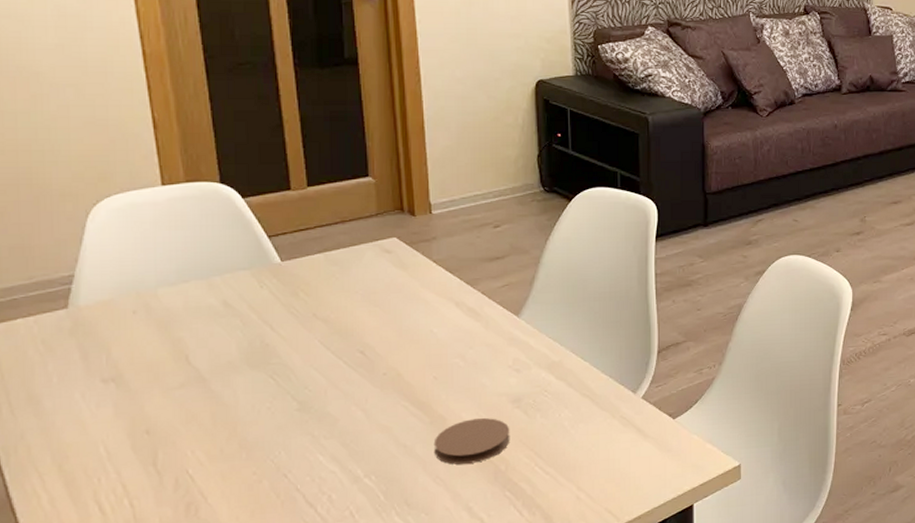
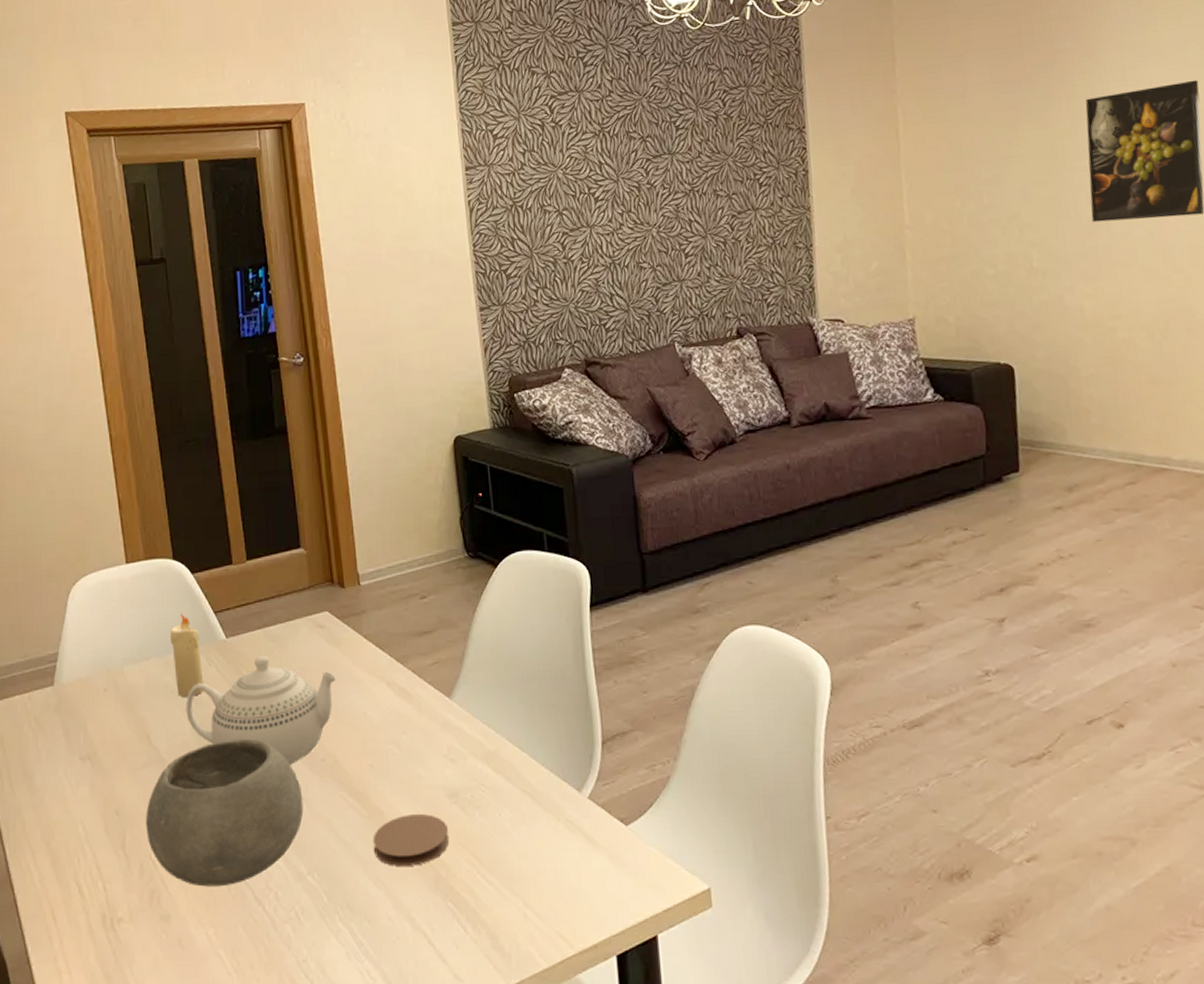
bowl: none [183,357,362,496] -> present [146,739,304,887]
candle: none [215,236,254,318] -> present [170,613,204,697]
teapot: none [232,279,402,380] -> present [185,656,336,765]

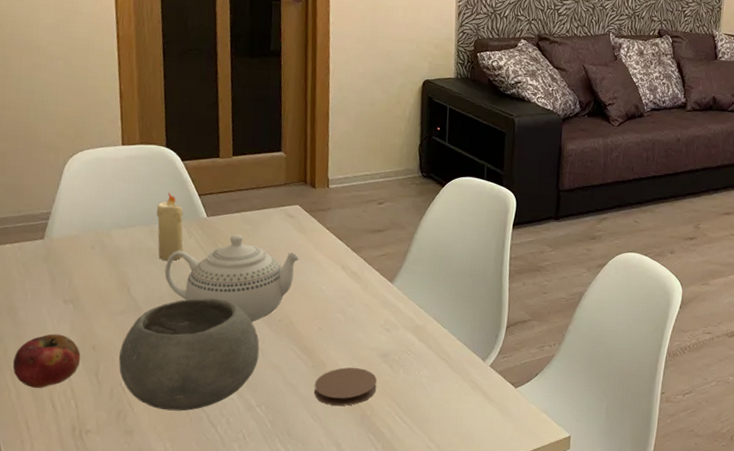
fruit: none [32,799,105,868] -> present [12,334,81,388]

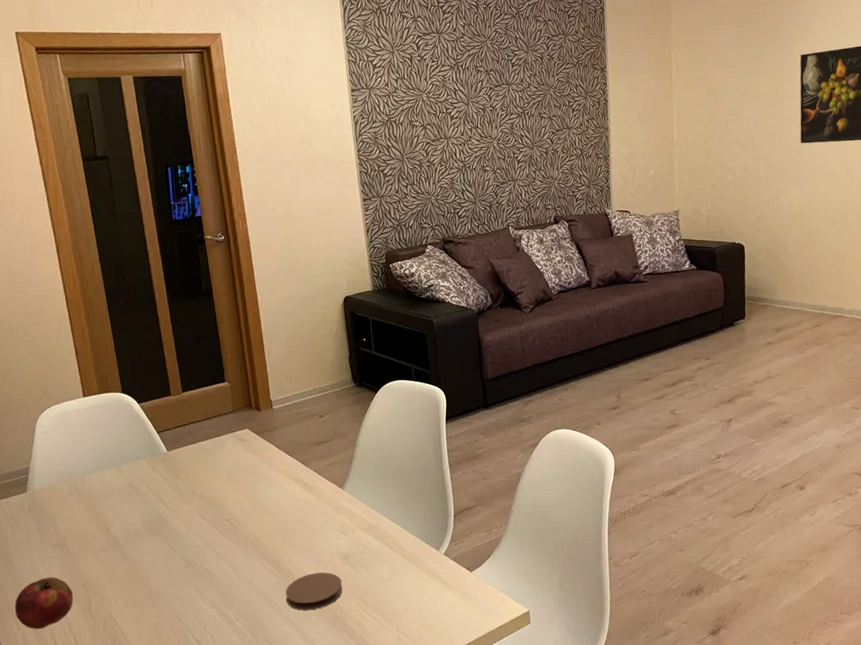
bowl: present [119,298,260,411] -> none [107,525,232,635]
candle: present [157,192,184,261] -> none [122,433,151,496]
teapot: present [164,234,299,322] -> none [136,463,255,543]

